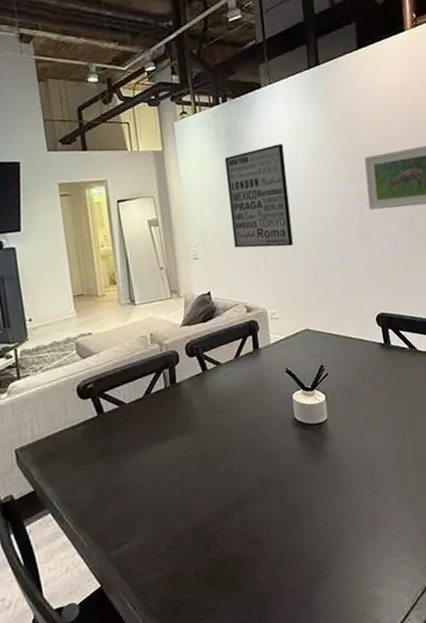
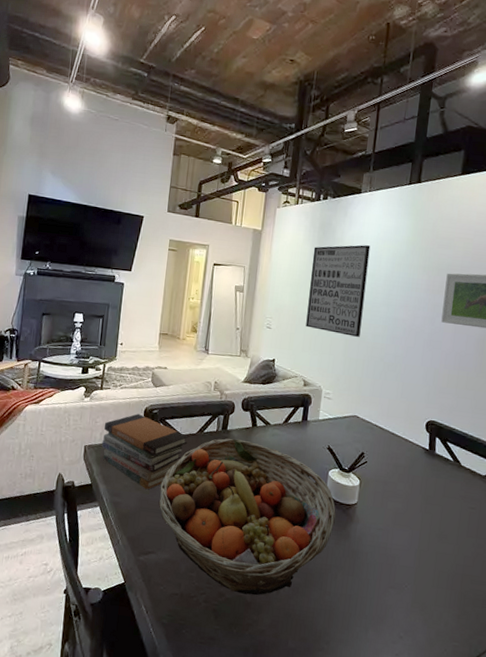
book stack: none [32,394,136,477] -> present [101,414,188,490]
fruit basket: none [116,388,310,553] -> present [158,438,336,596]

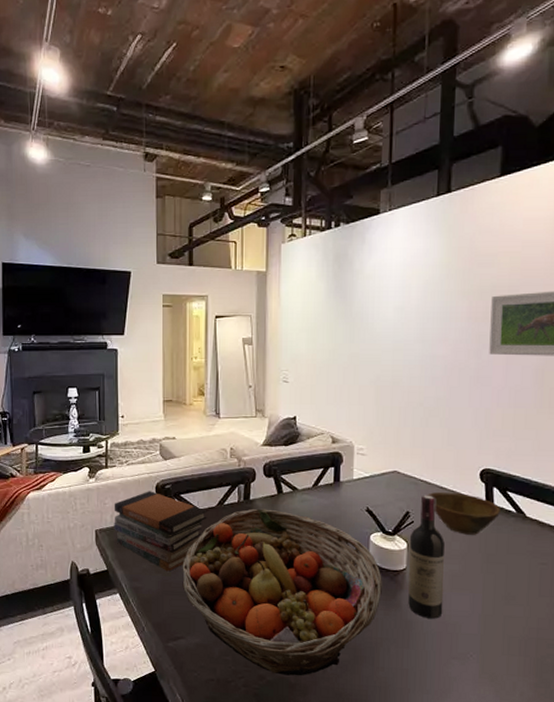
wall art: present [306,245,371,338] -> none [328,274,396,383]
wine bottle: none [356,439,392,551] -> present [408,495,445,619]
bowl: none [380,437,440,478] -> present [427,491,500,535]

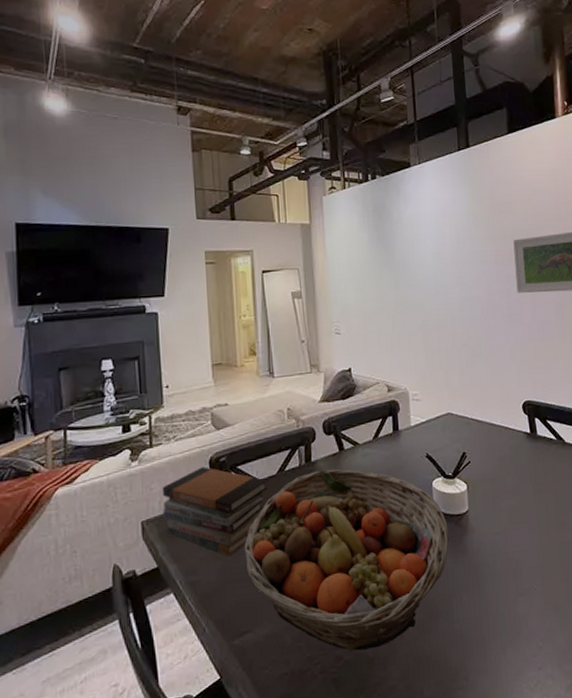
wine bottle: present [408,495,445,619] -> none [469,433,506,559]
bowl: present [427,491,500,535] -> none [479,427,544,468]

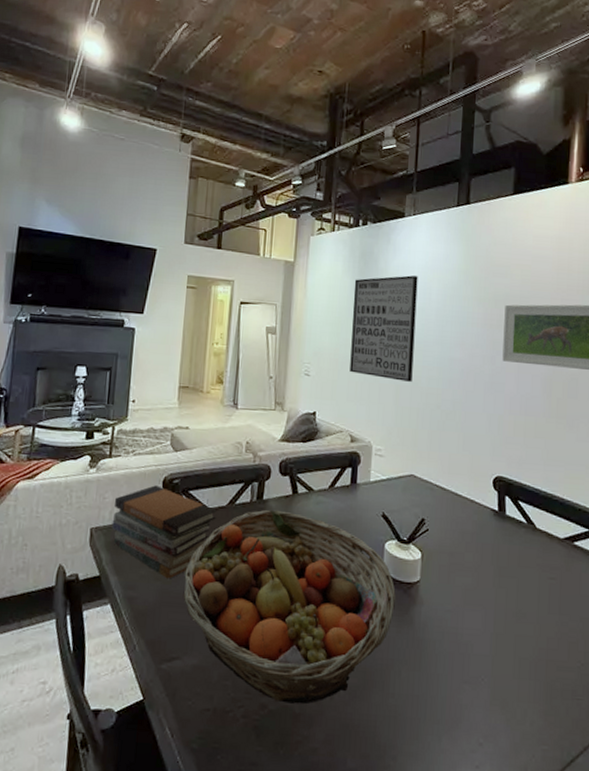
wall art: none [371,223,438,327] -> present [350,275,418,383]

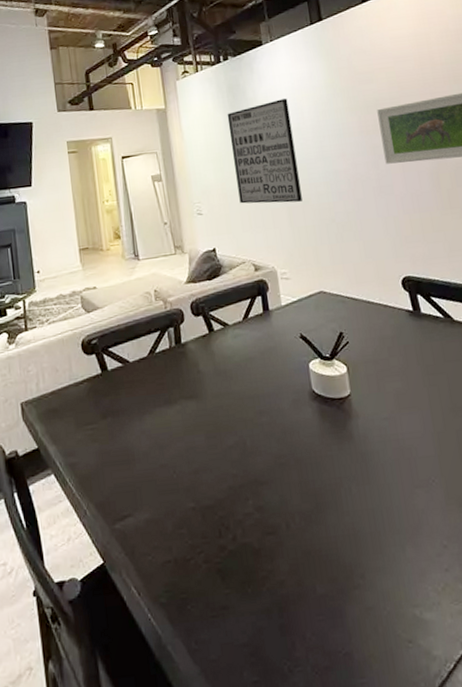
book stack: present [111,485,217,579] -> none [38,349,140,439]
fruit basket: present [183,509,396,705] -> none [119,350,332,541]

